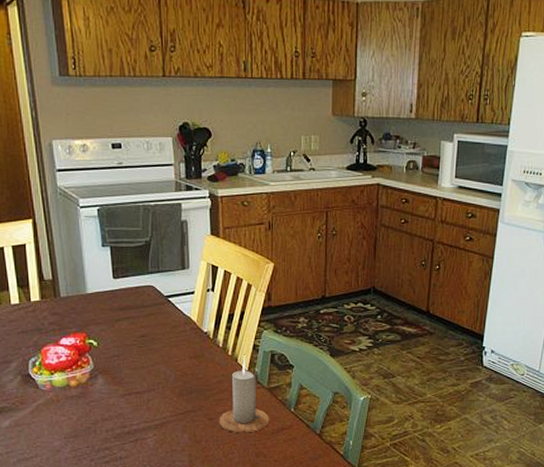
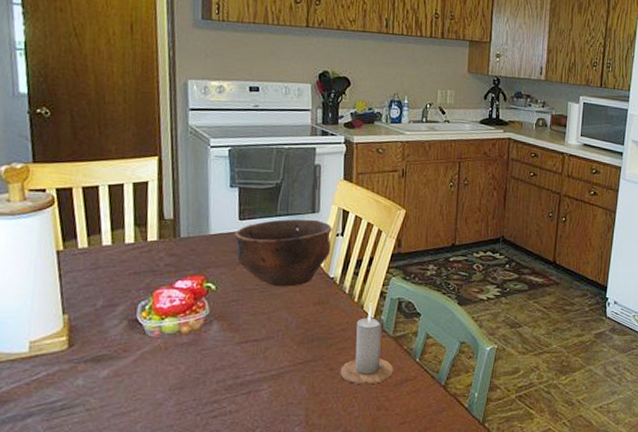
bowl: none [110,275,203,342] -> present [235,218,332,287]

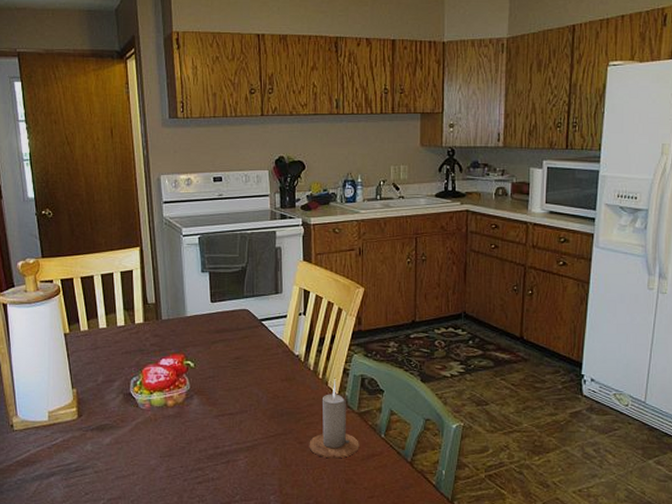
bowl: present [235,218,332,287] -> none [208,299,295,365]

